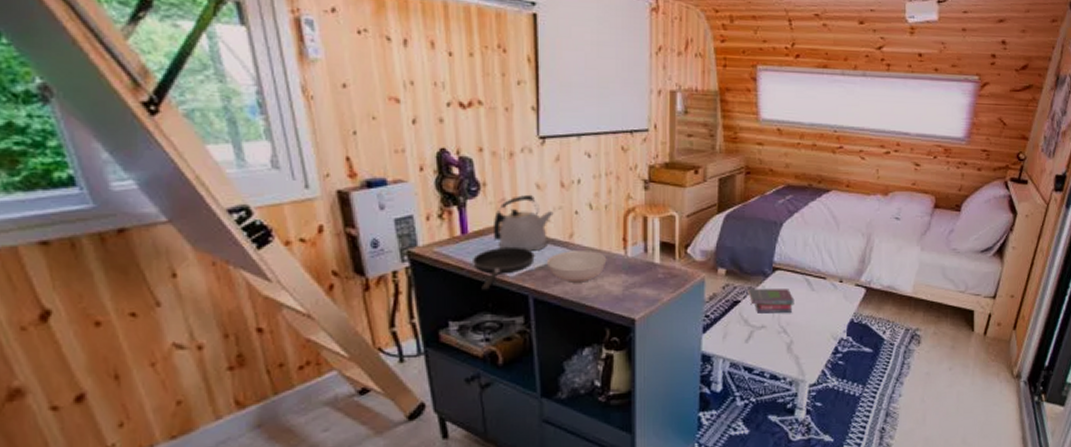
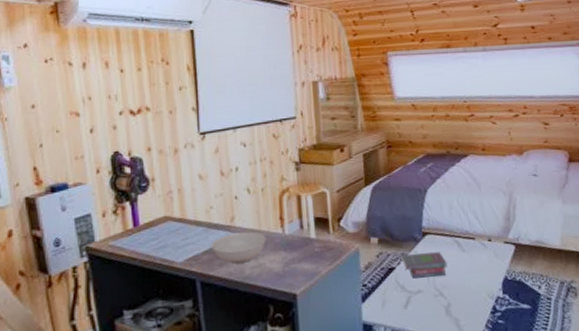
frying pan: present [473,246,535,291] -> none [144,234,200,279]
kettle: present [492,194,554,251] -> none [161,185,216,238]

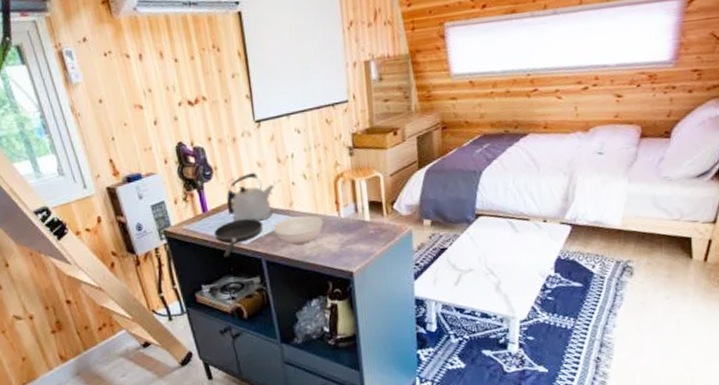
frying pan: none [144,234,200,279] -> present [214,218,263,259]
kettle: none [161,185,216,238] -> present [226,172,275,222]
books: present [401,252,448,279] -> none [453,233,500,258]

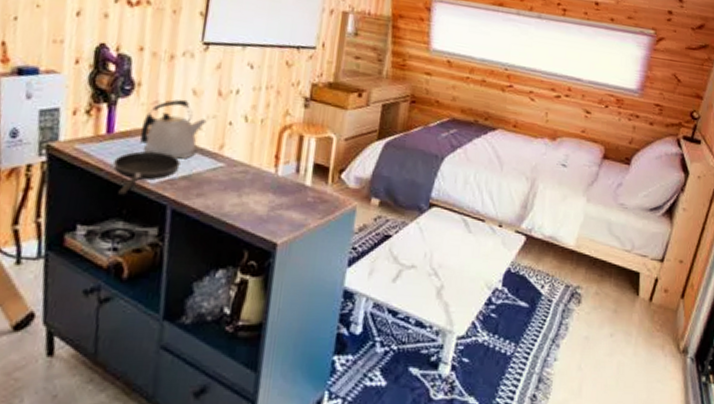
bowl: present [273,215,324,245] -> none [191,162,256,198]

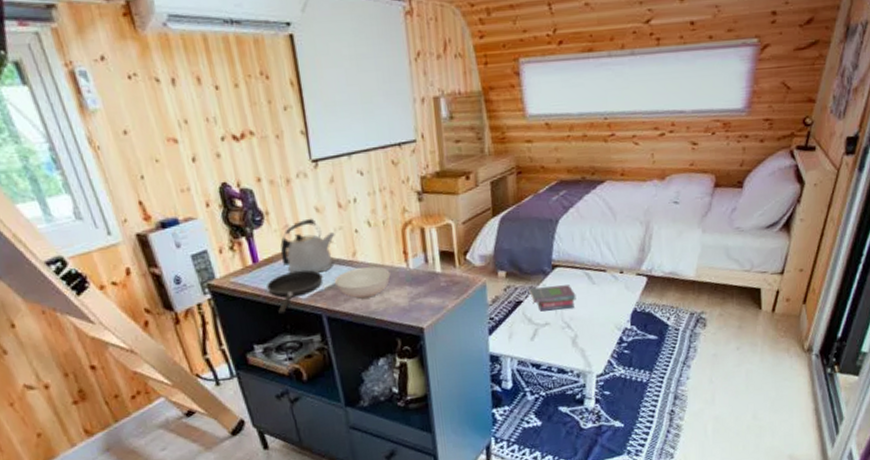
bowl: none [191,162,256,198] -> present [334,266,391,299]
books: none [400,222,450,256] -> present [529,285,576,312]

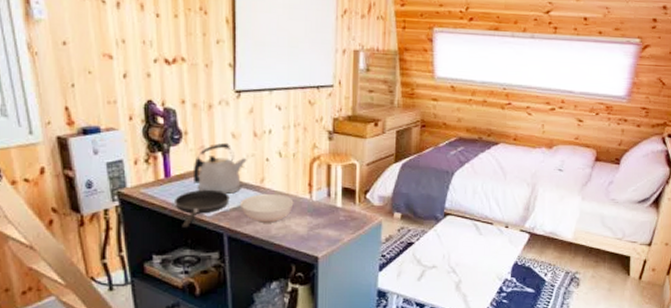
books: present [529,285,576,312] -> none [421,231,464,256]

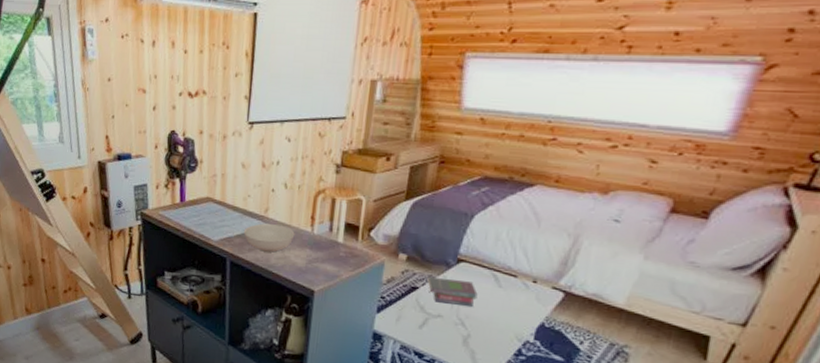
frying pan: present [175,189,230,229] -> none [187,215,235,251]
kettle: present [192,142,247,194] -> none [204,172,254,221]
books: none [421,231,464,256] -> present [427,276,478,308]

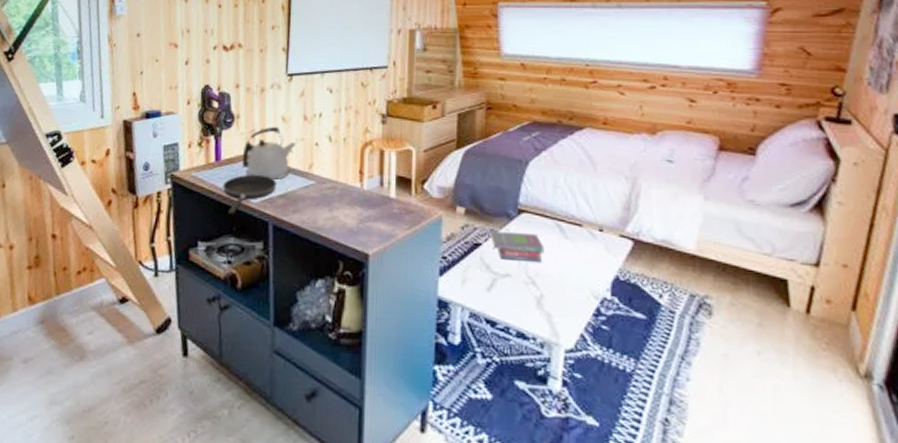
frying pan: none [187,215,235,251] -> present [223,174,277,215]
kettle: none [204,172,254,221] -> present [241,126,296,180]
bowl: present [243,223,295,253] -> none [286,181,343,213]

